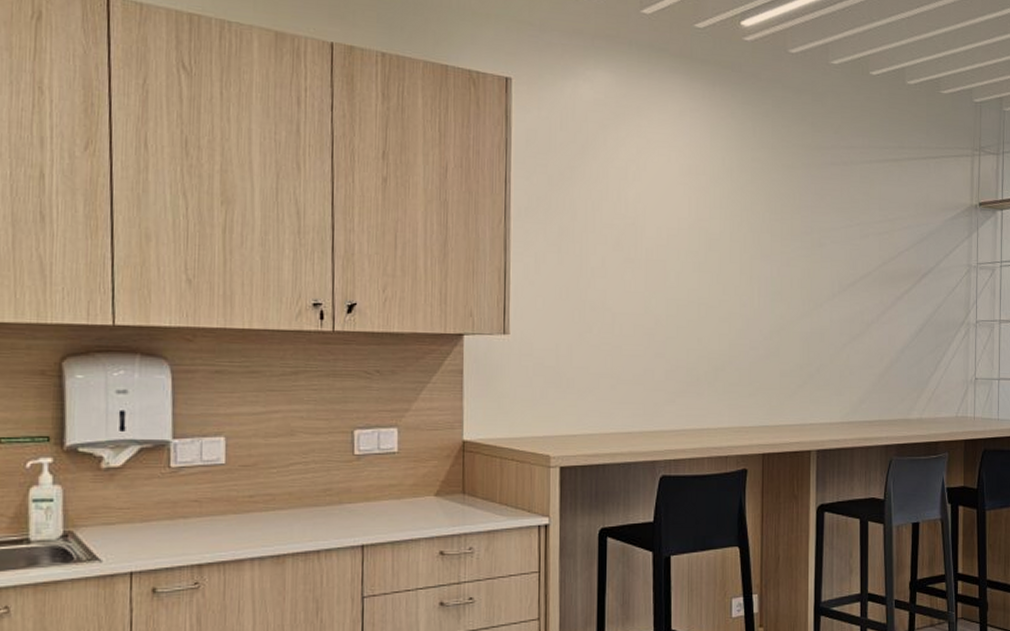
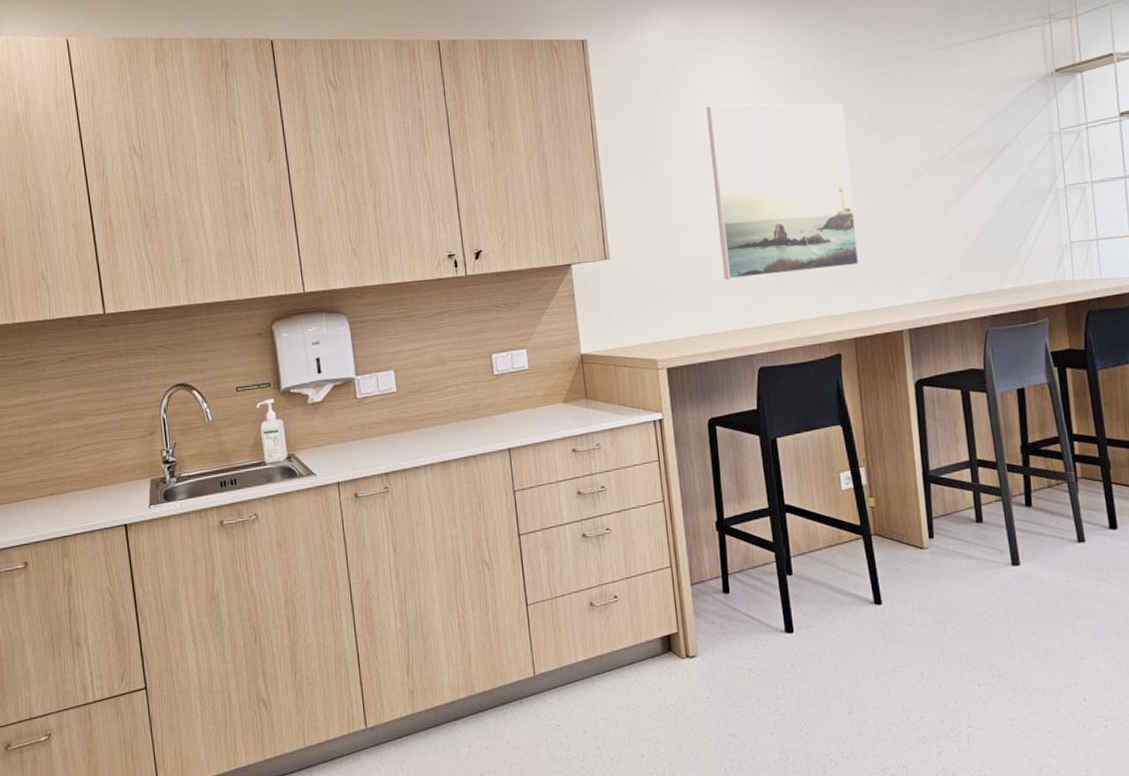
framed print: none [634,178,777,376] -> present [706,103,859,280]

